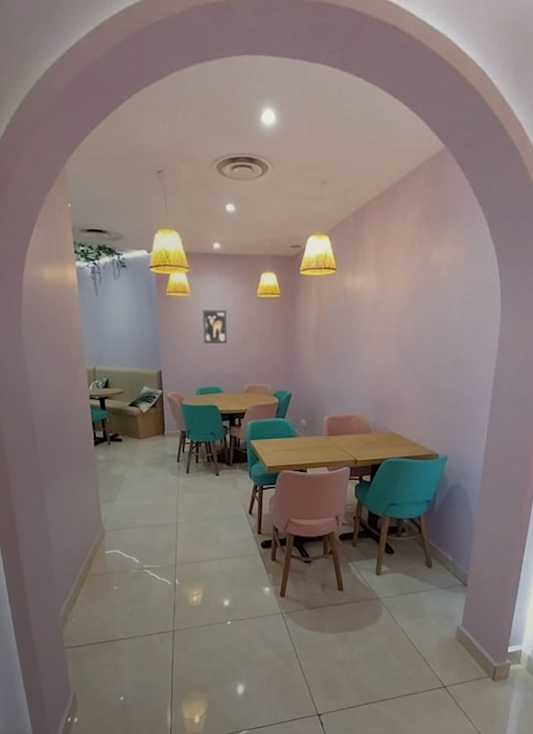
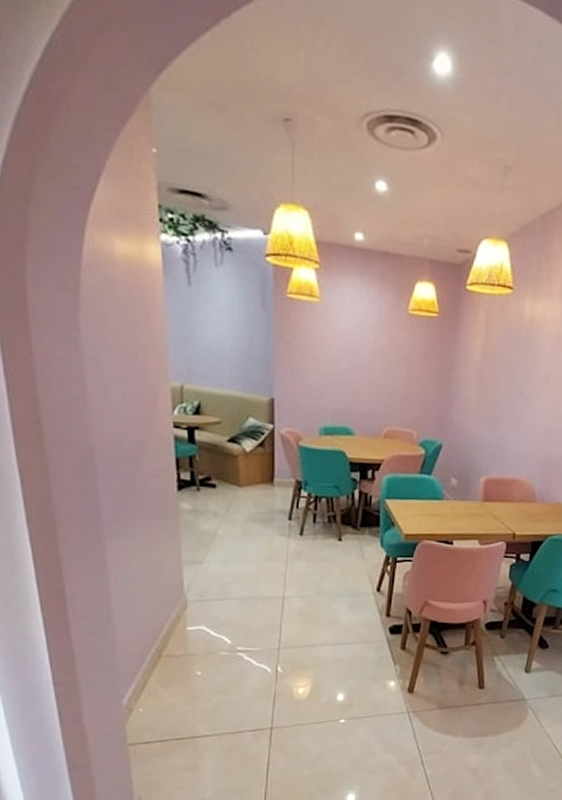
wall art: present [203,309,227,344] -> none [333,322,366,371]

